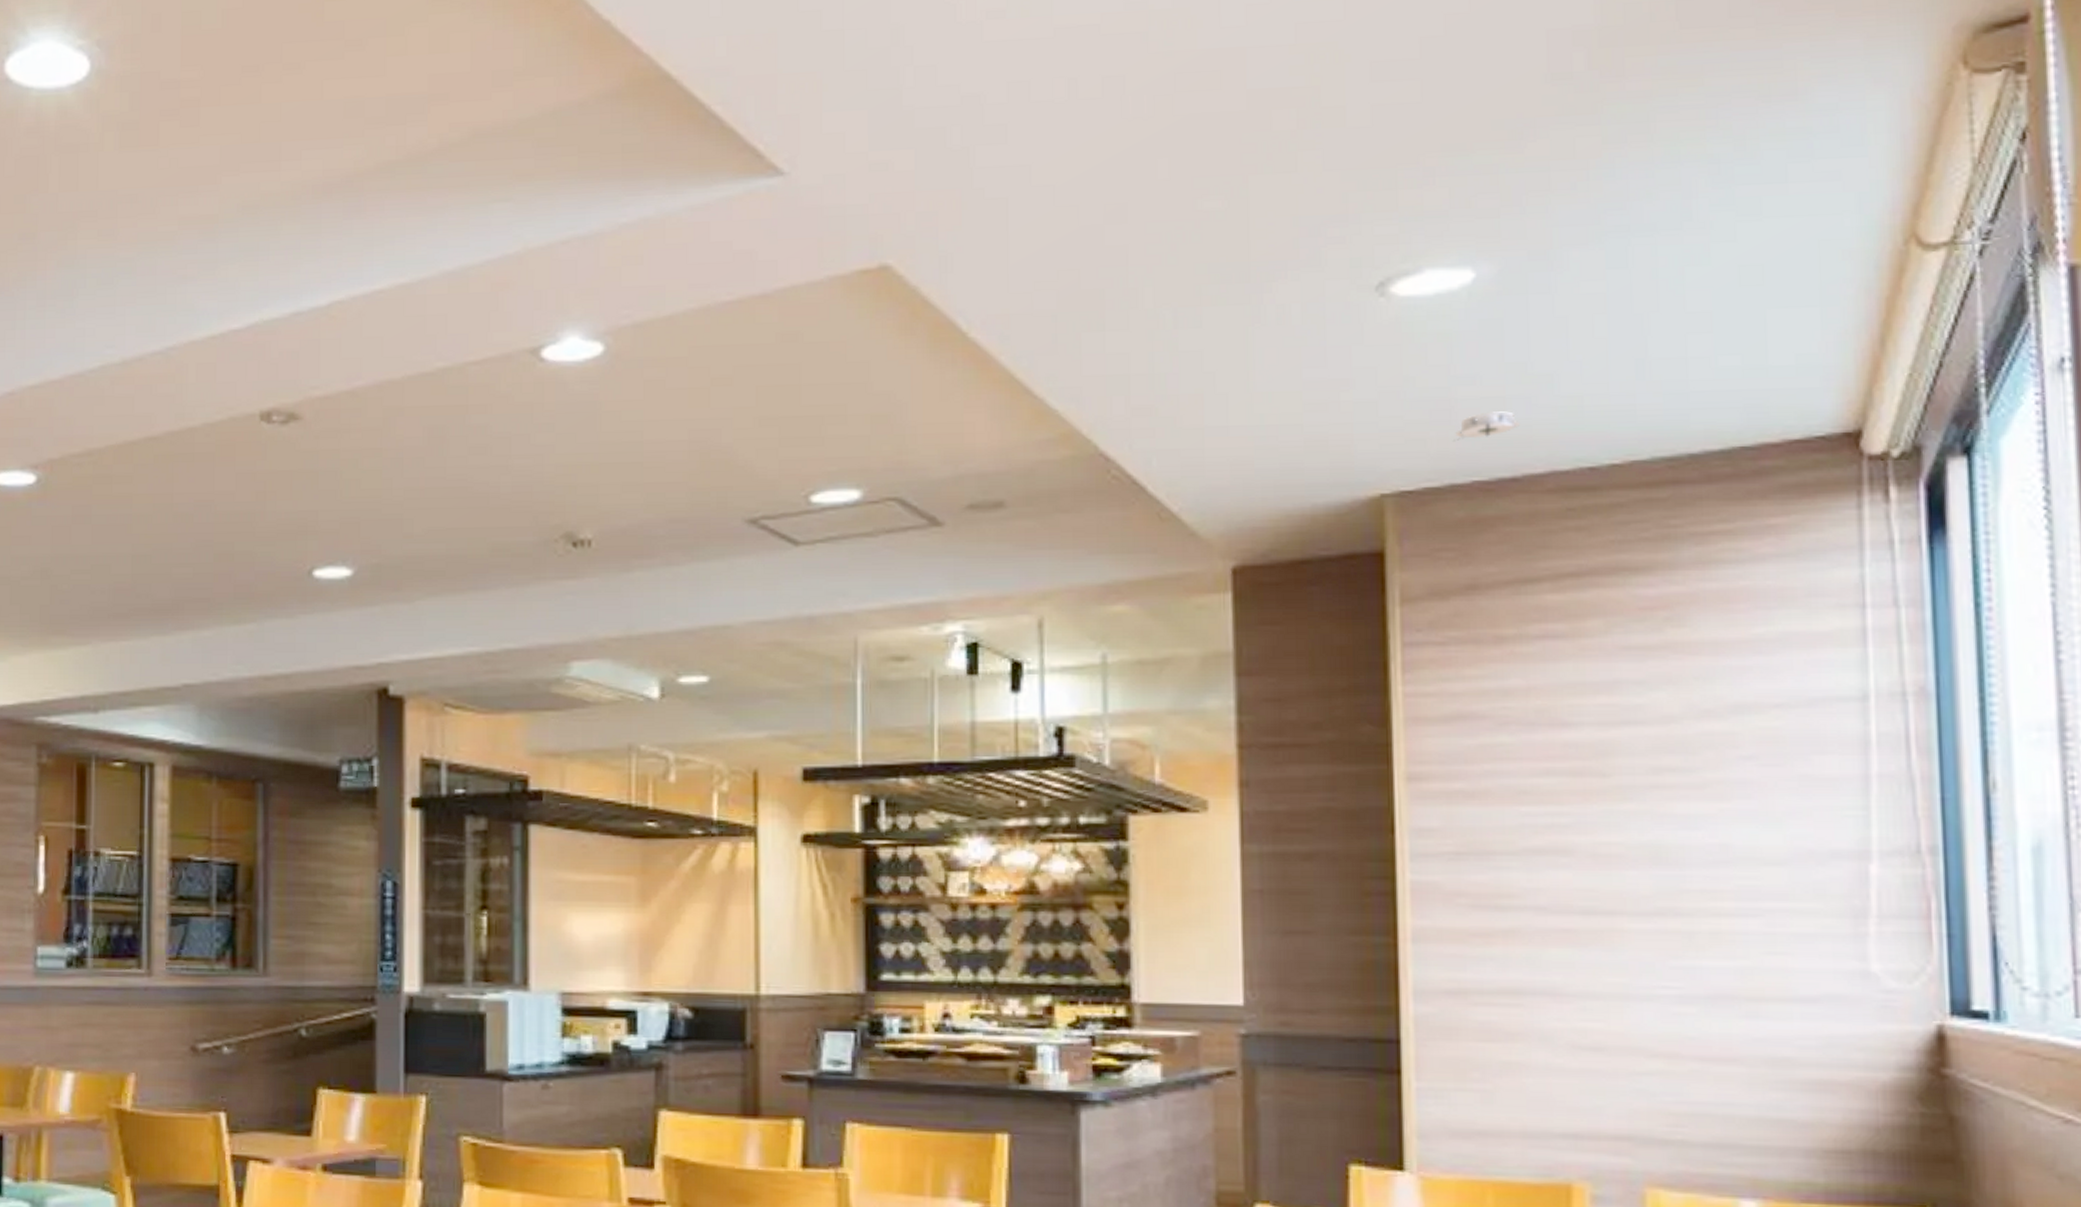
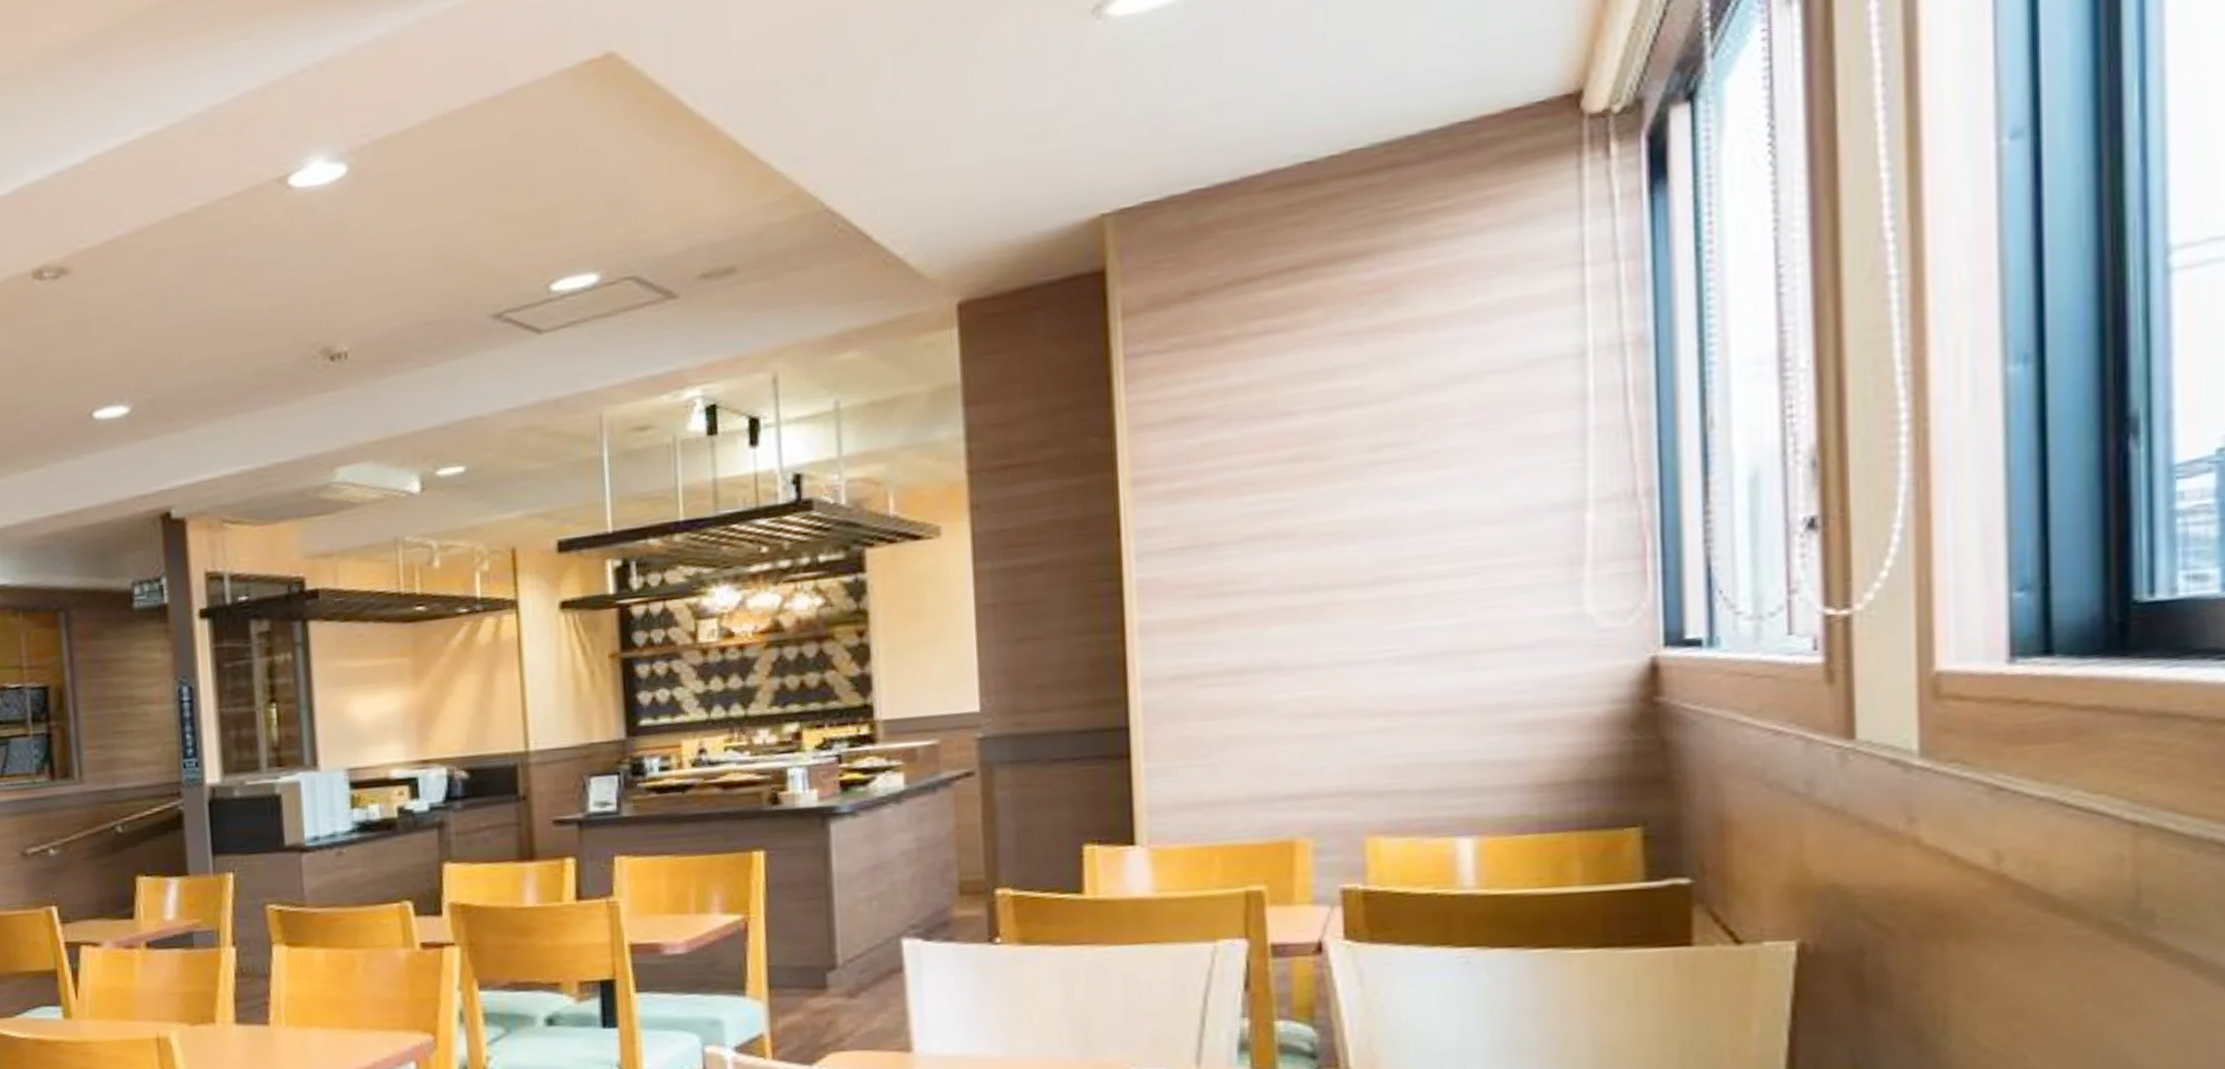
smoke detector: present [1454,411,1519,442] -> none [1172,117,1237,154]

